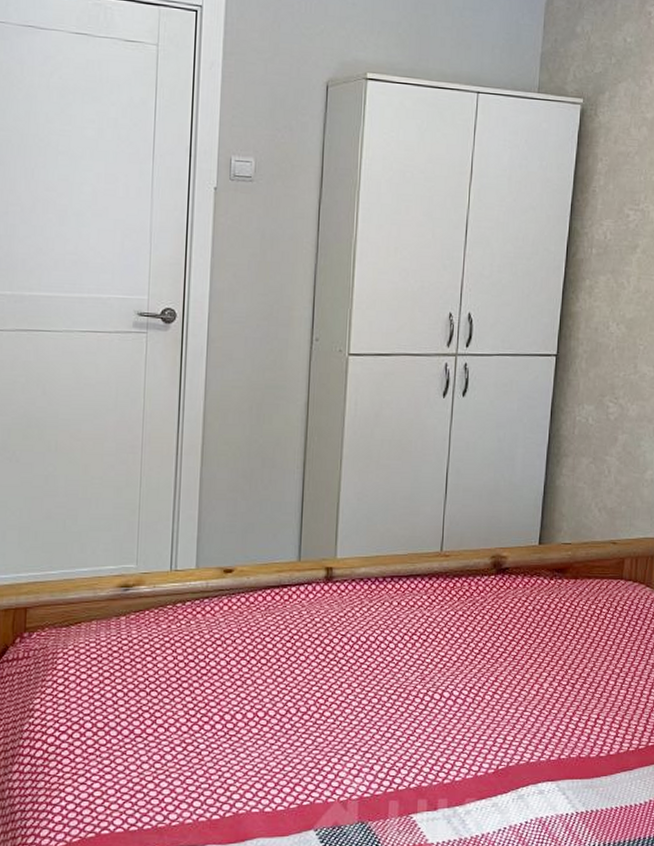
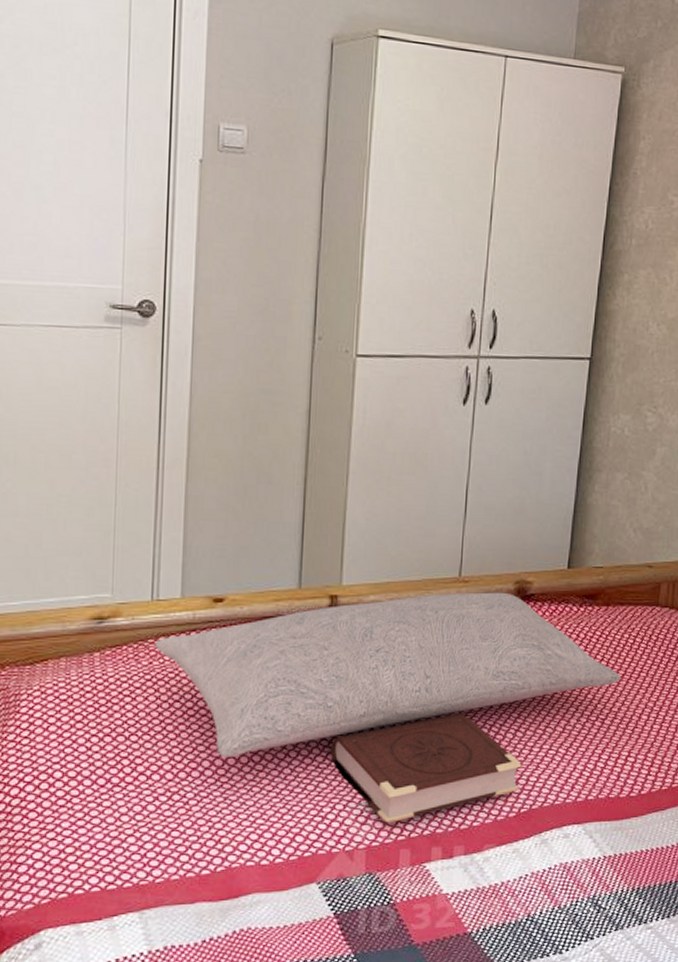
pillow: none [173,565,589,713] -> present [154,592,621,757]
book: none [326,676,499,776] -> present [330,714,522,823]

